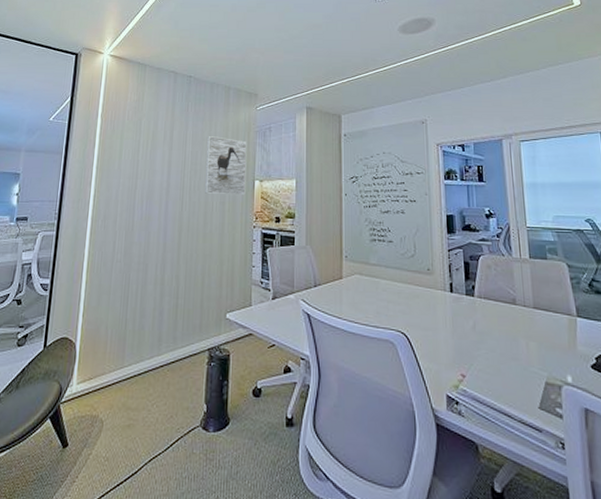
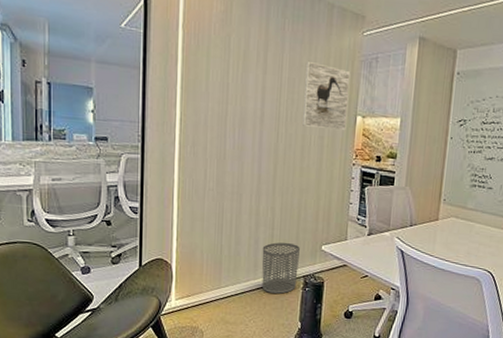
waste bin: none [165,313,204,371] -> present [262,242,300,294]

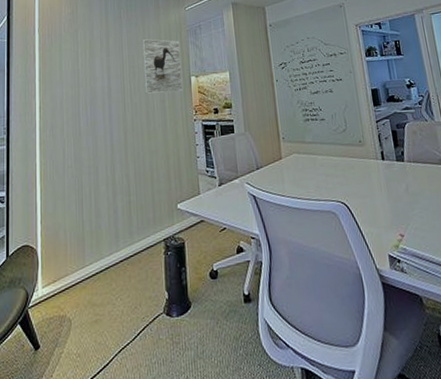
waste bin: present [262,242,300,294] -> none [121,207,159,264]

